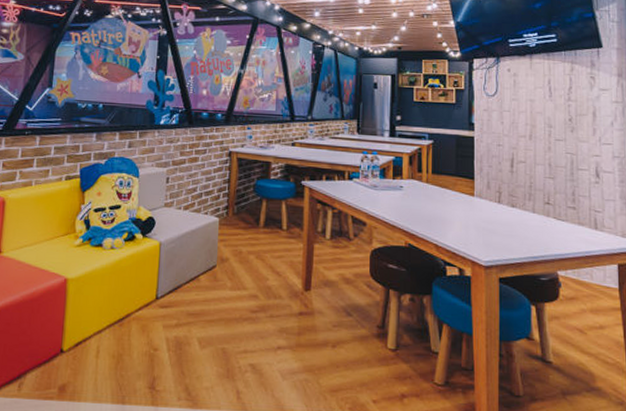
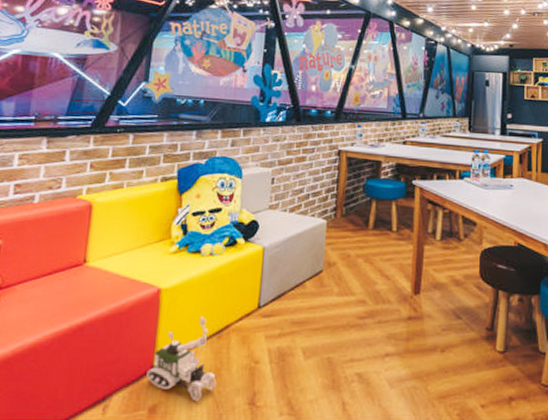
toy tank: none [56,305,120,383] -> present [146,317,217,402]

